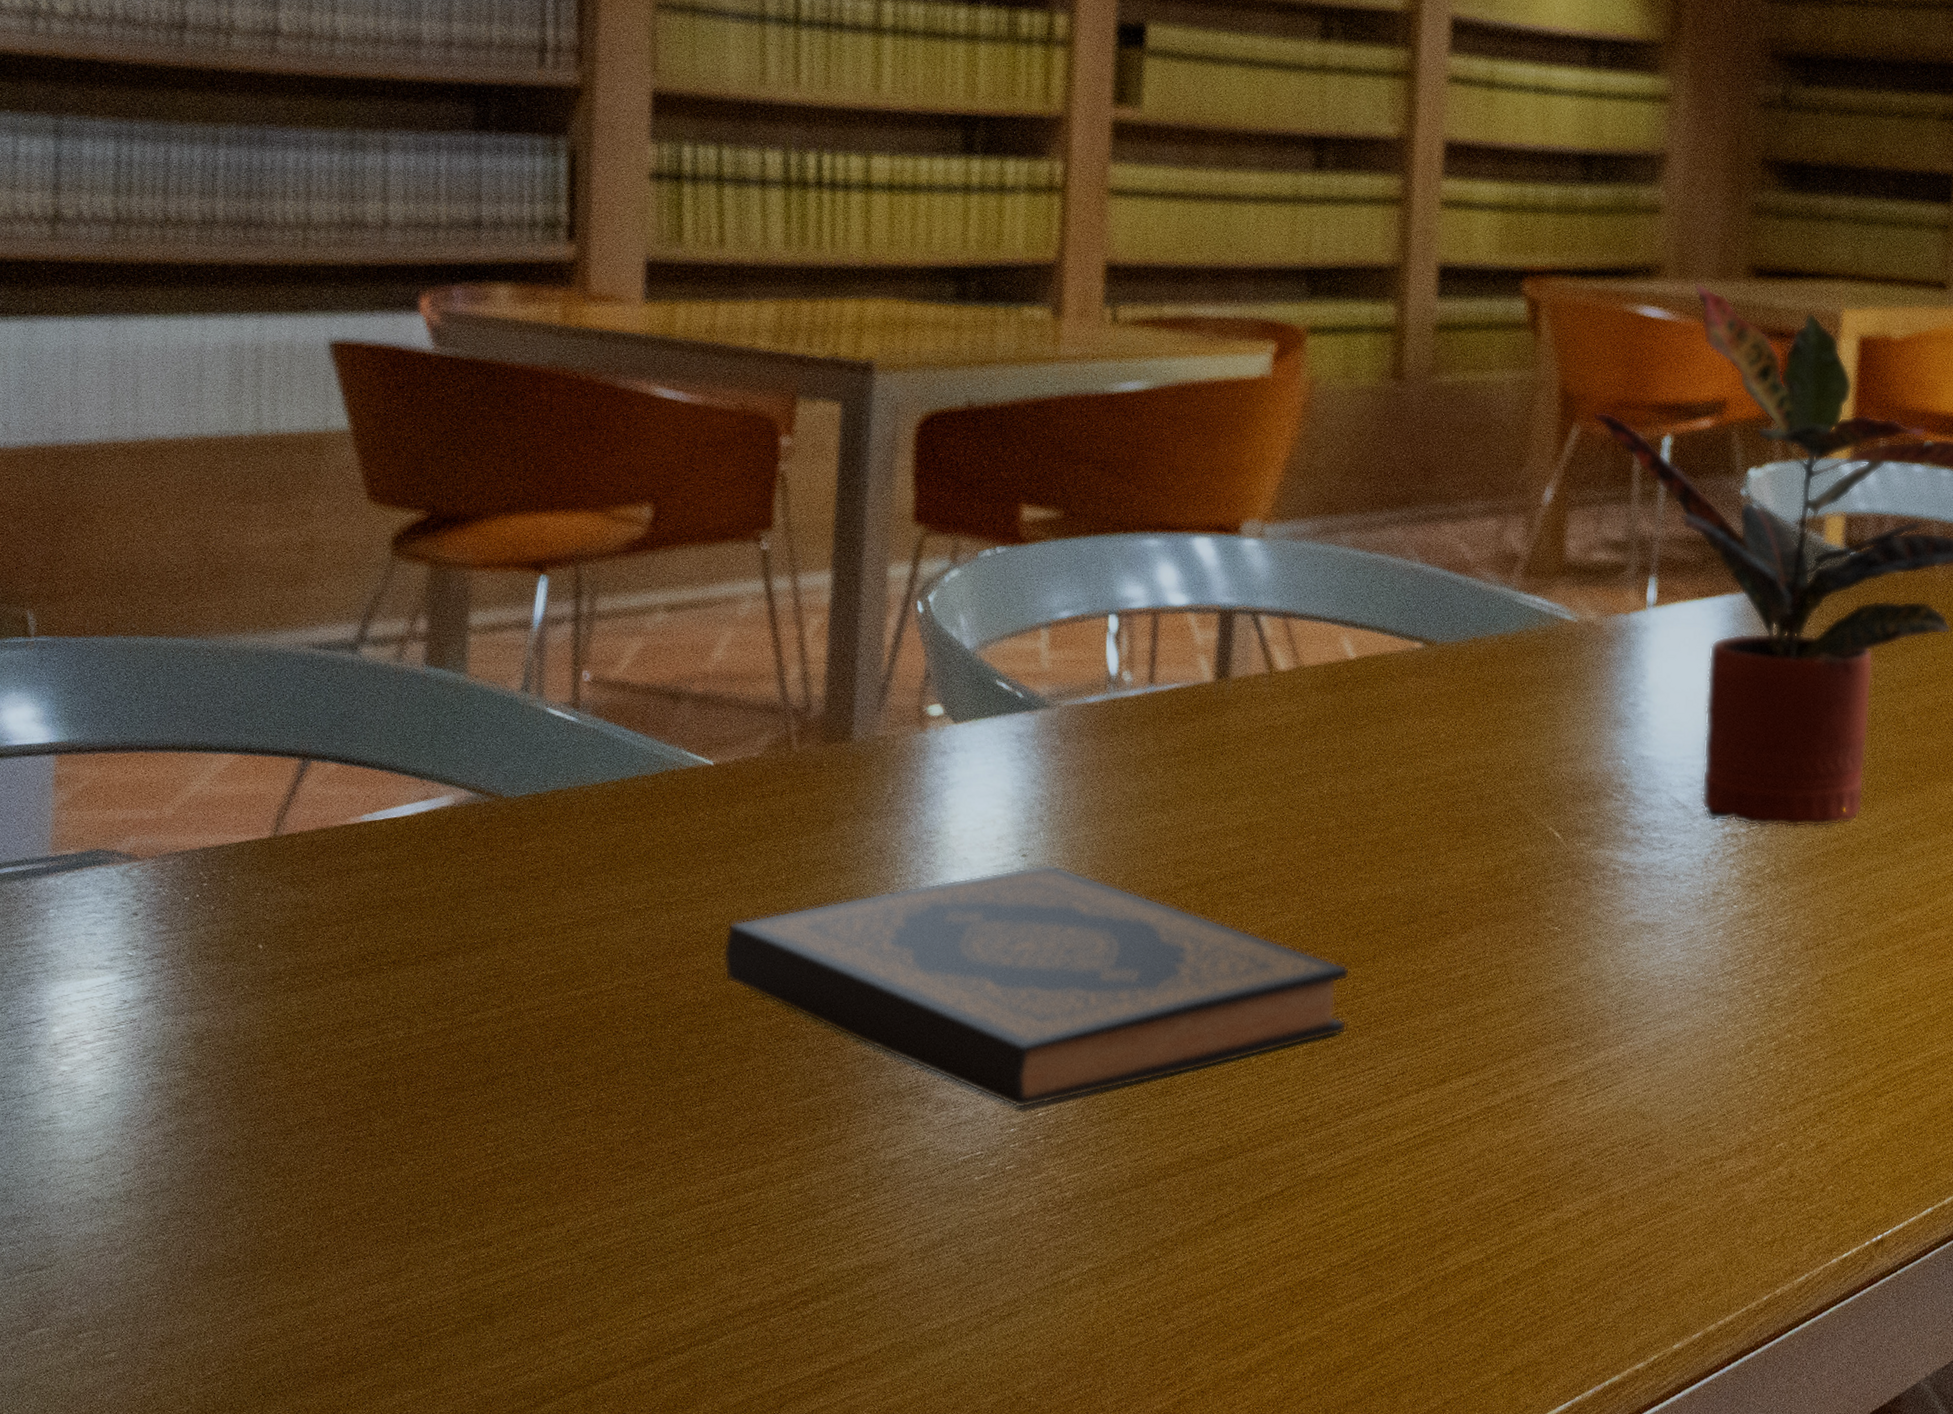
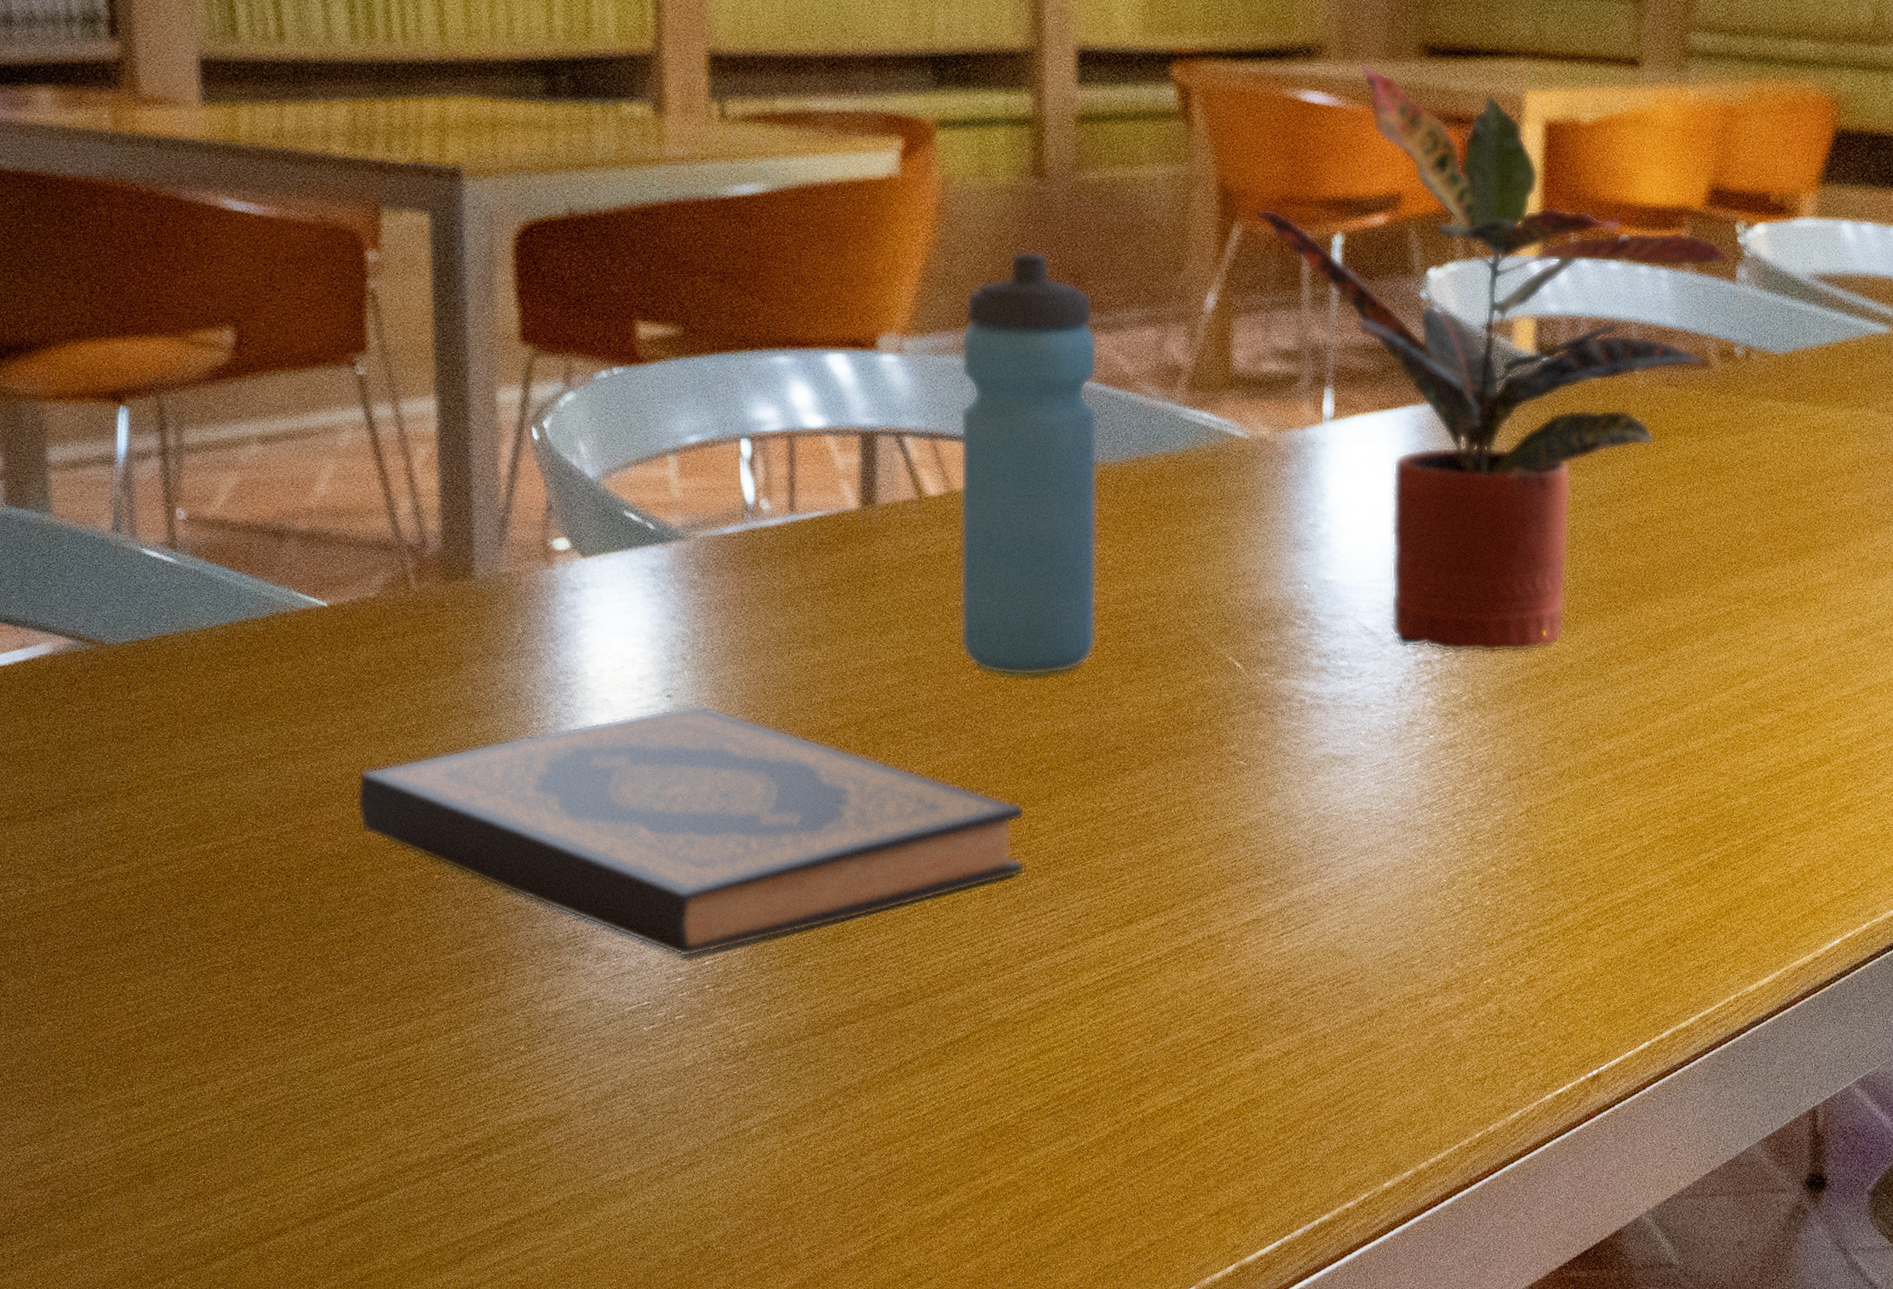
water bottle: none [1299,447,1443,843] -> present [960,251,1098,676]

